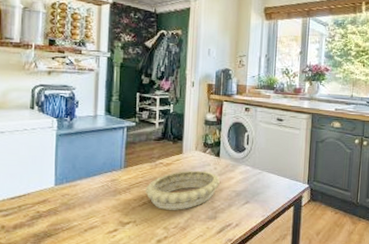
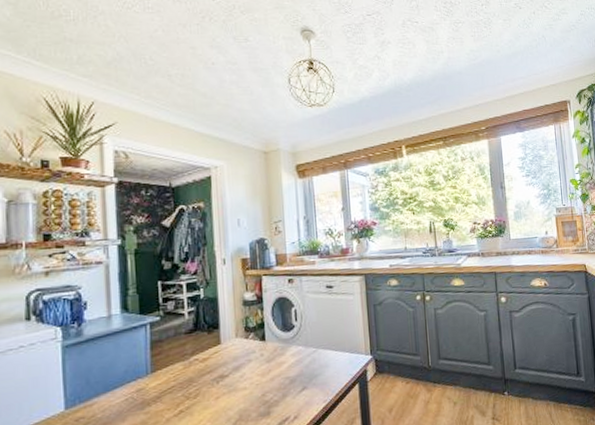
decorative bowl: present [145,170,220,210] -> none [180,359,269,416]

